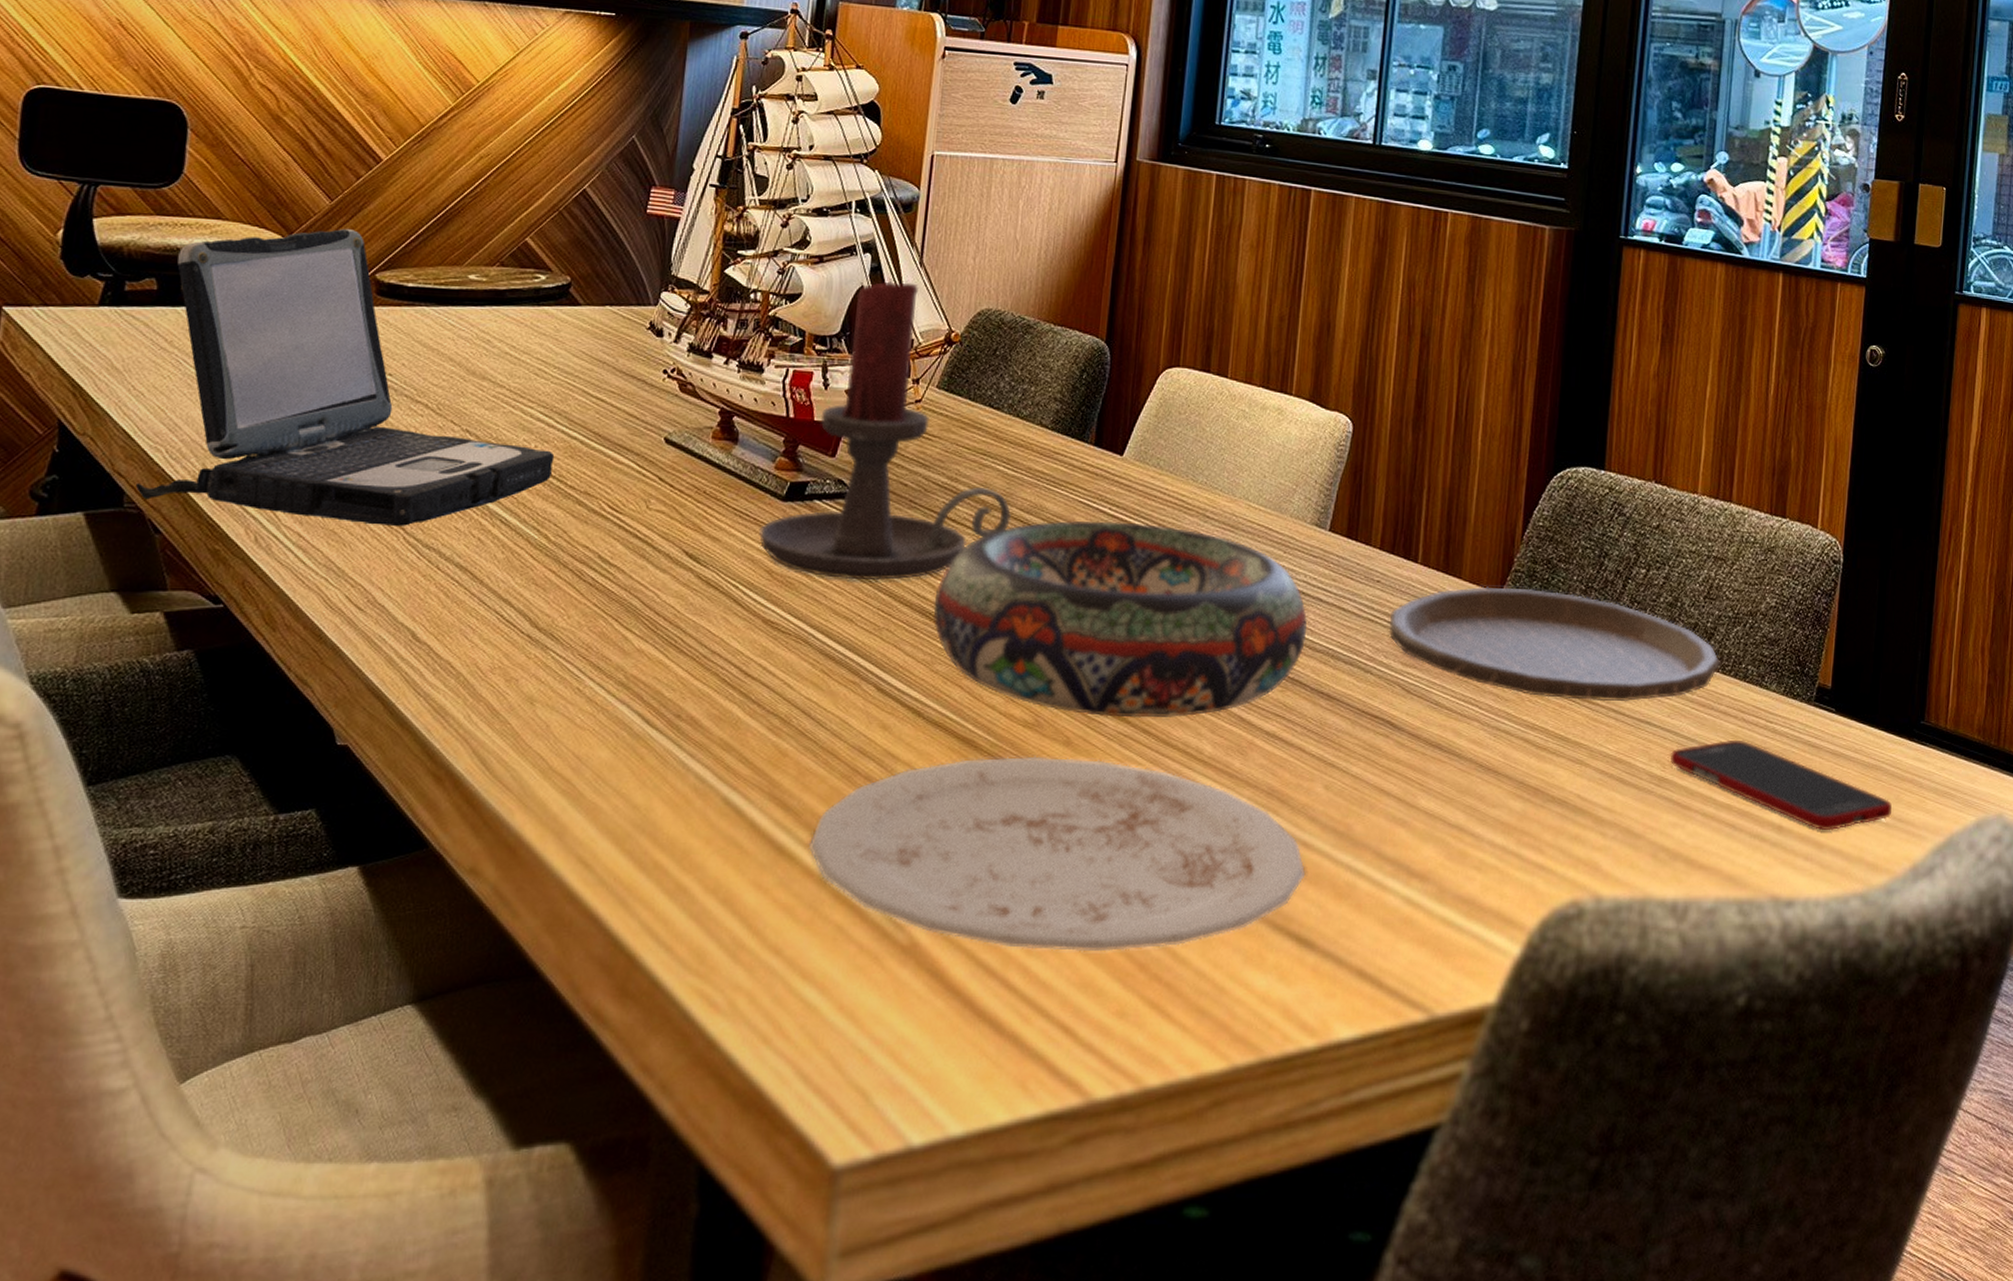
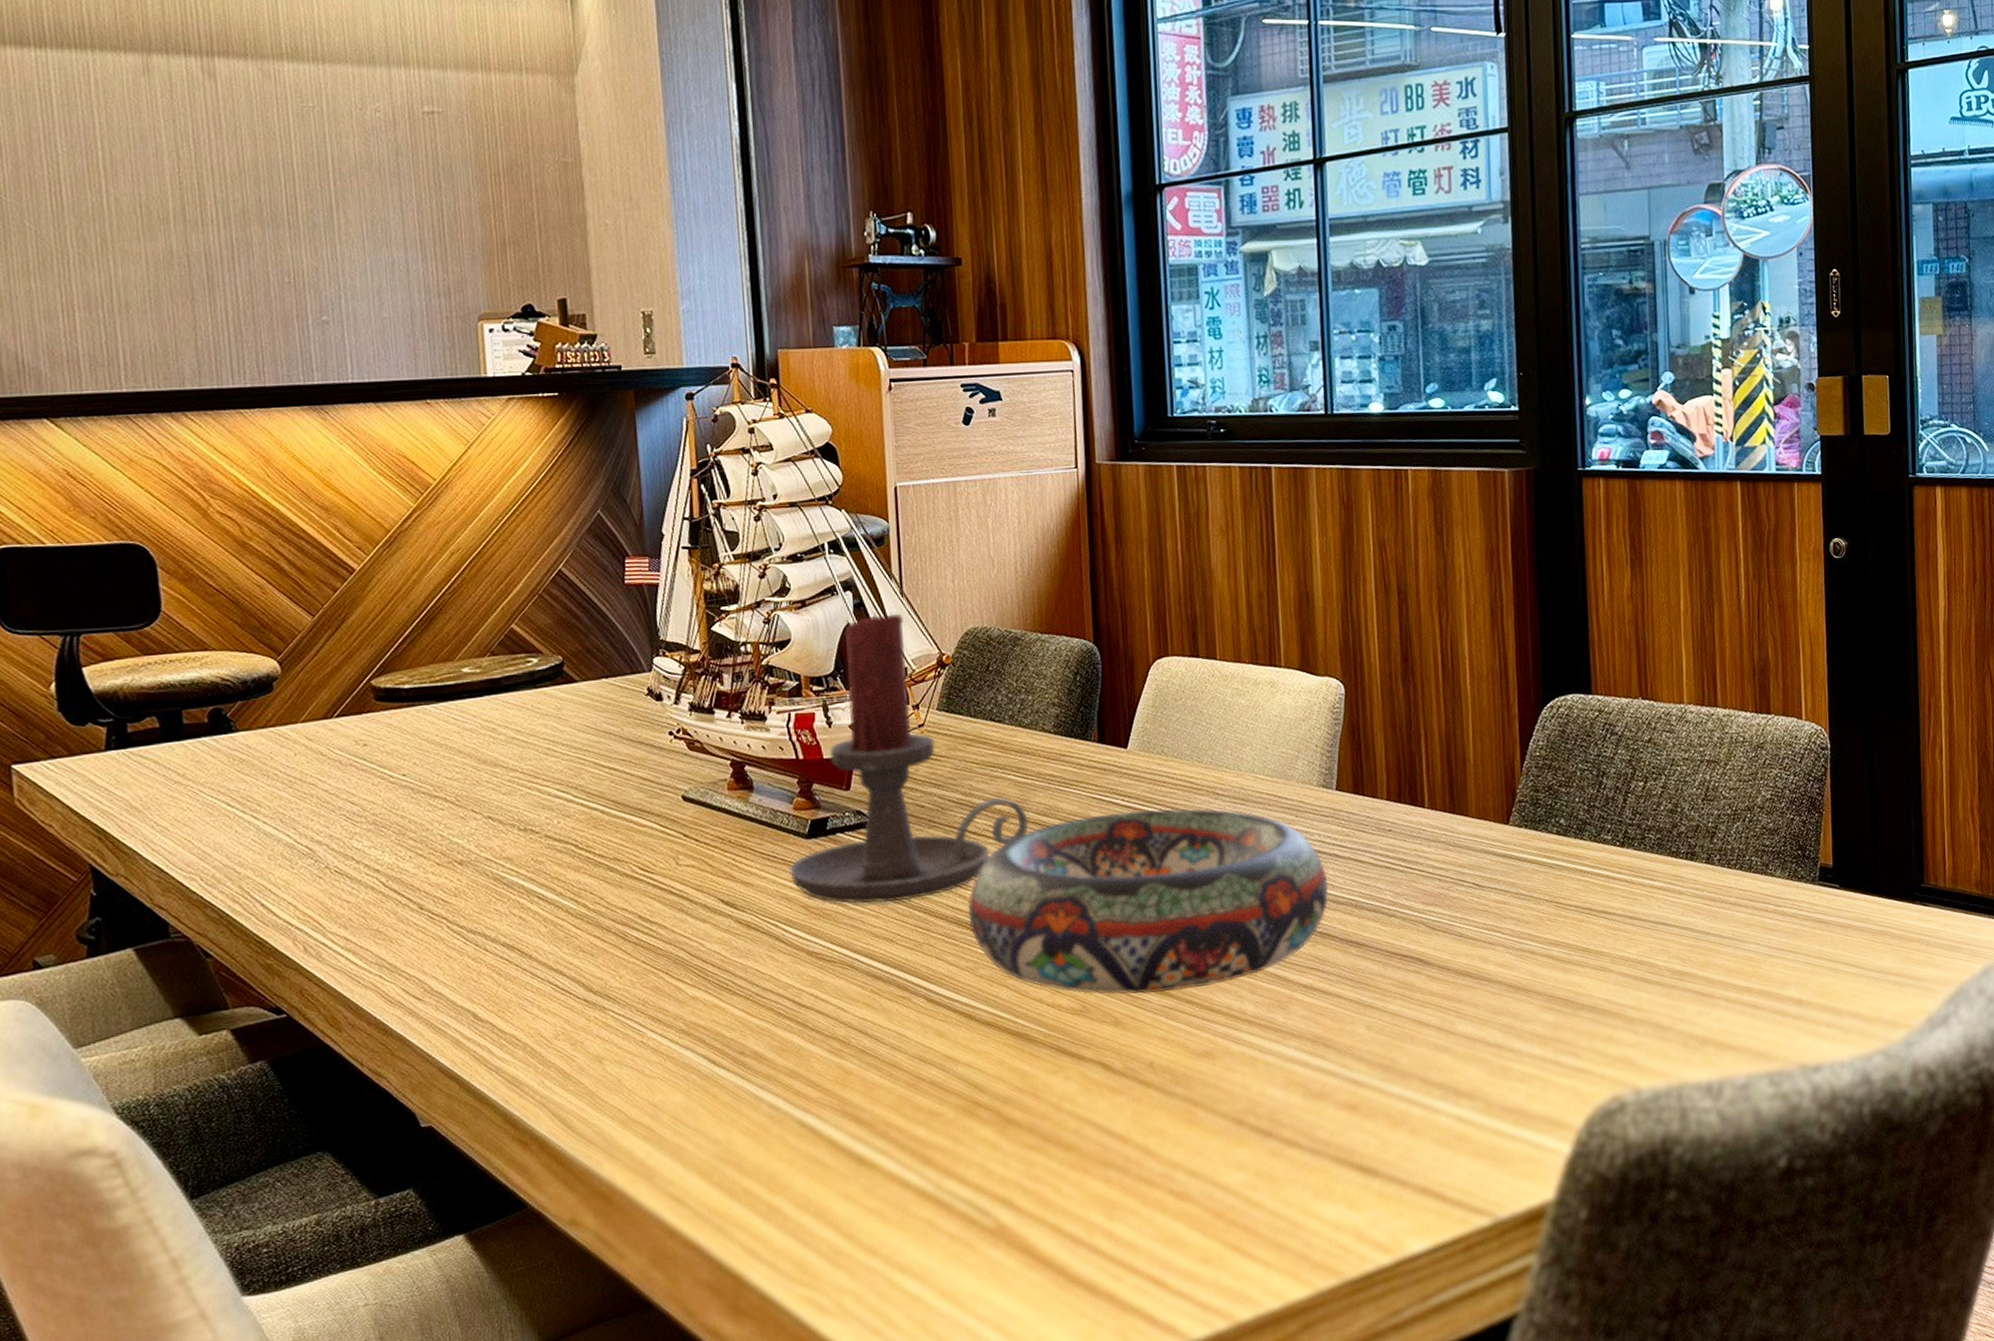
laptop: present [135,228,555,526] -> none [173,641,579,928]
plate: present [808,756,1306,952] -> none [886,1034,1360,1217]
plate: present [1388,586,1720,702] -> none [1405,814,1725,915]
cell phone: present [1670,739,1892,831] -> none [1688,926,1903,999]

